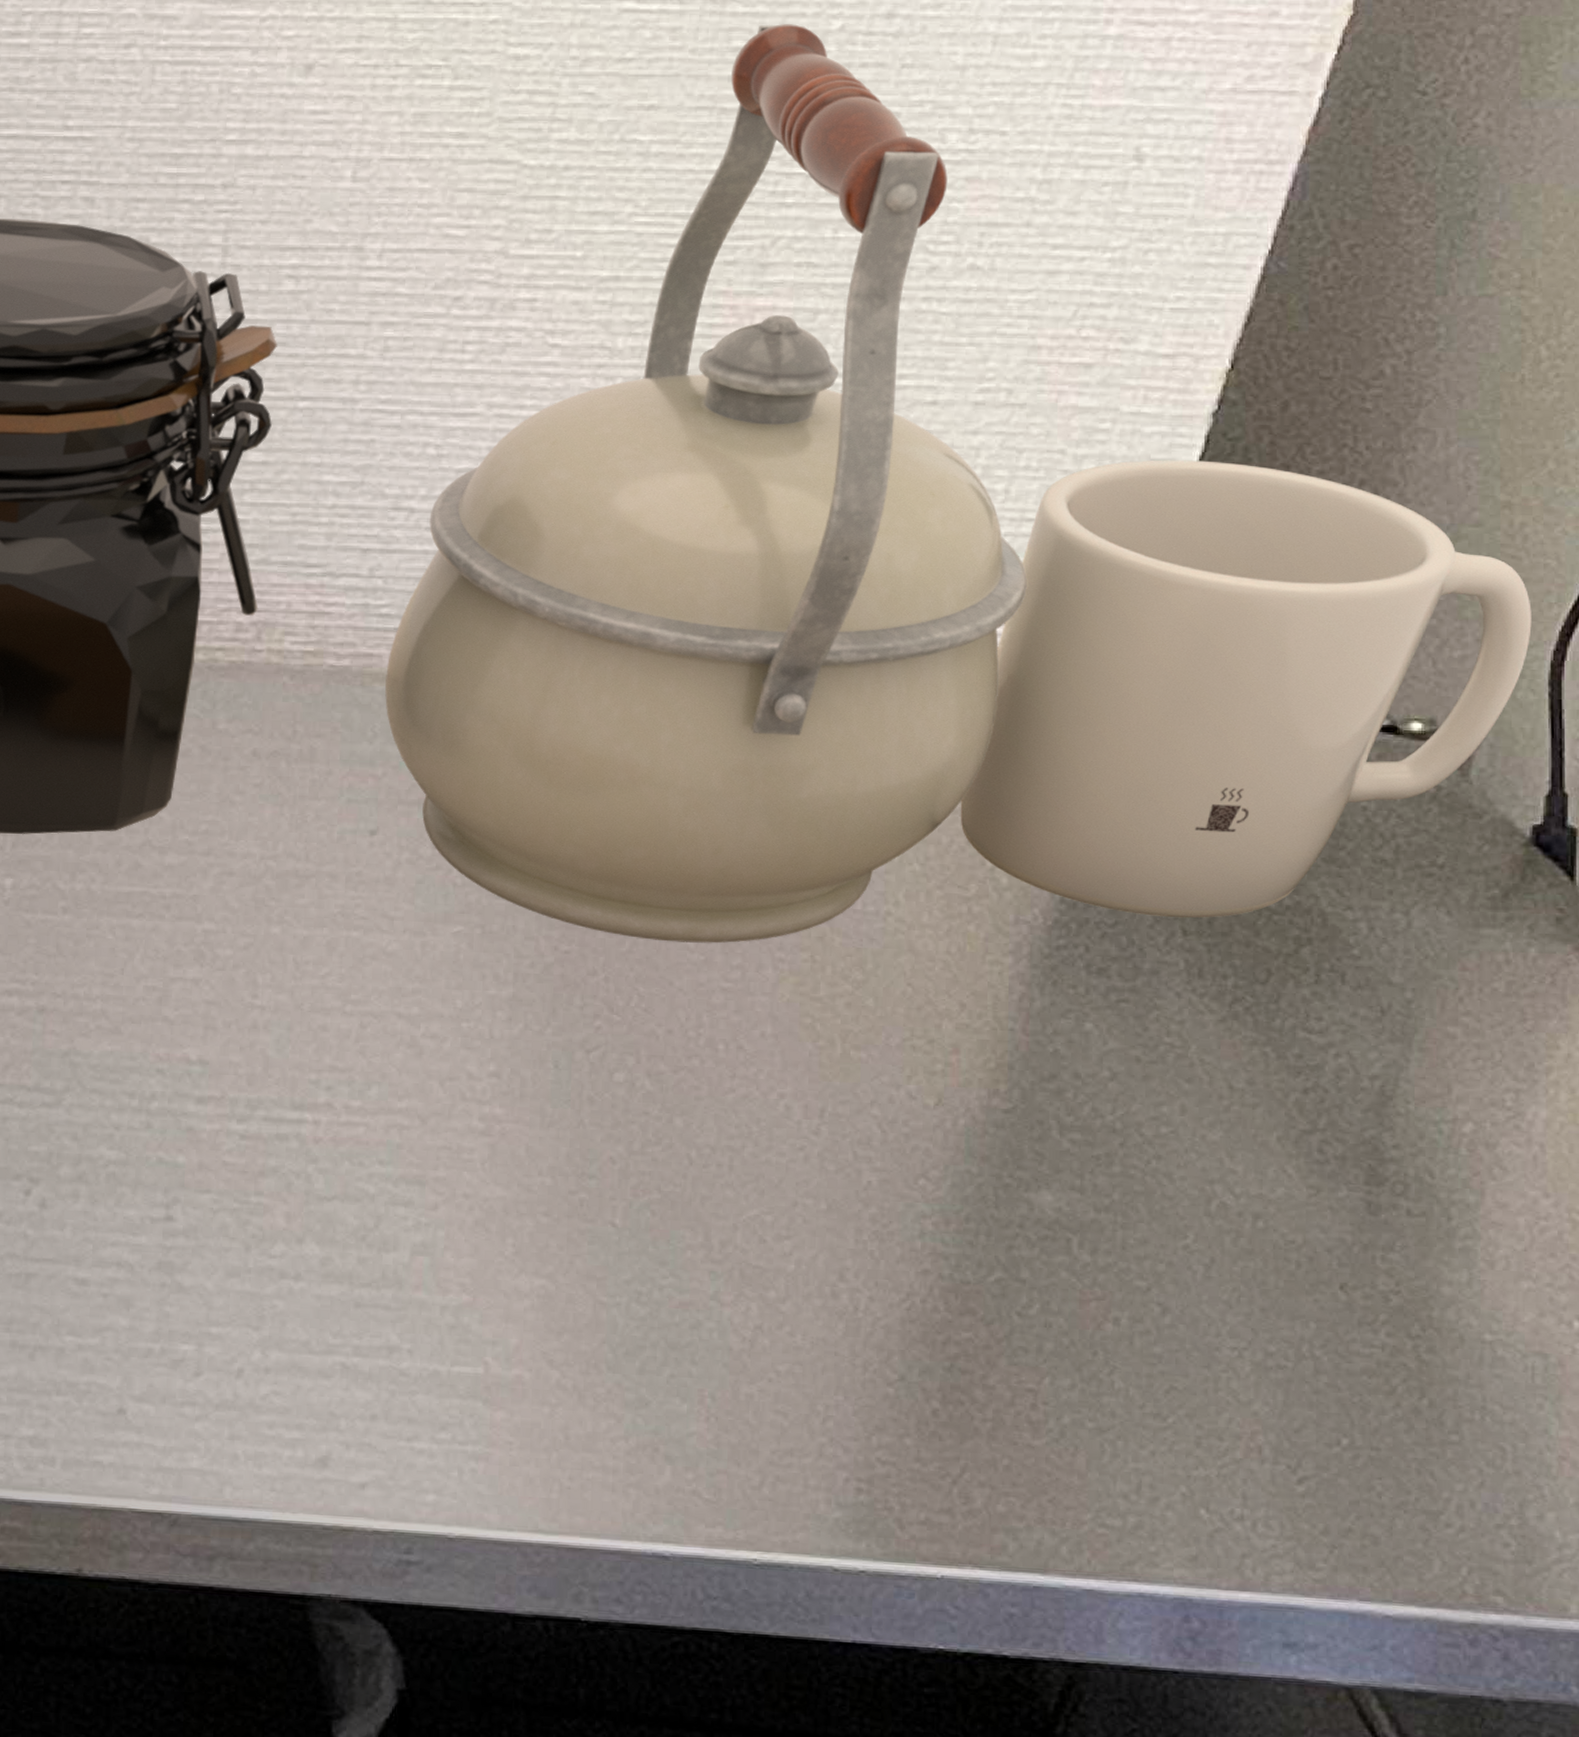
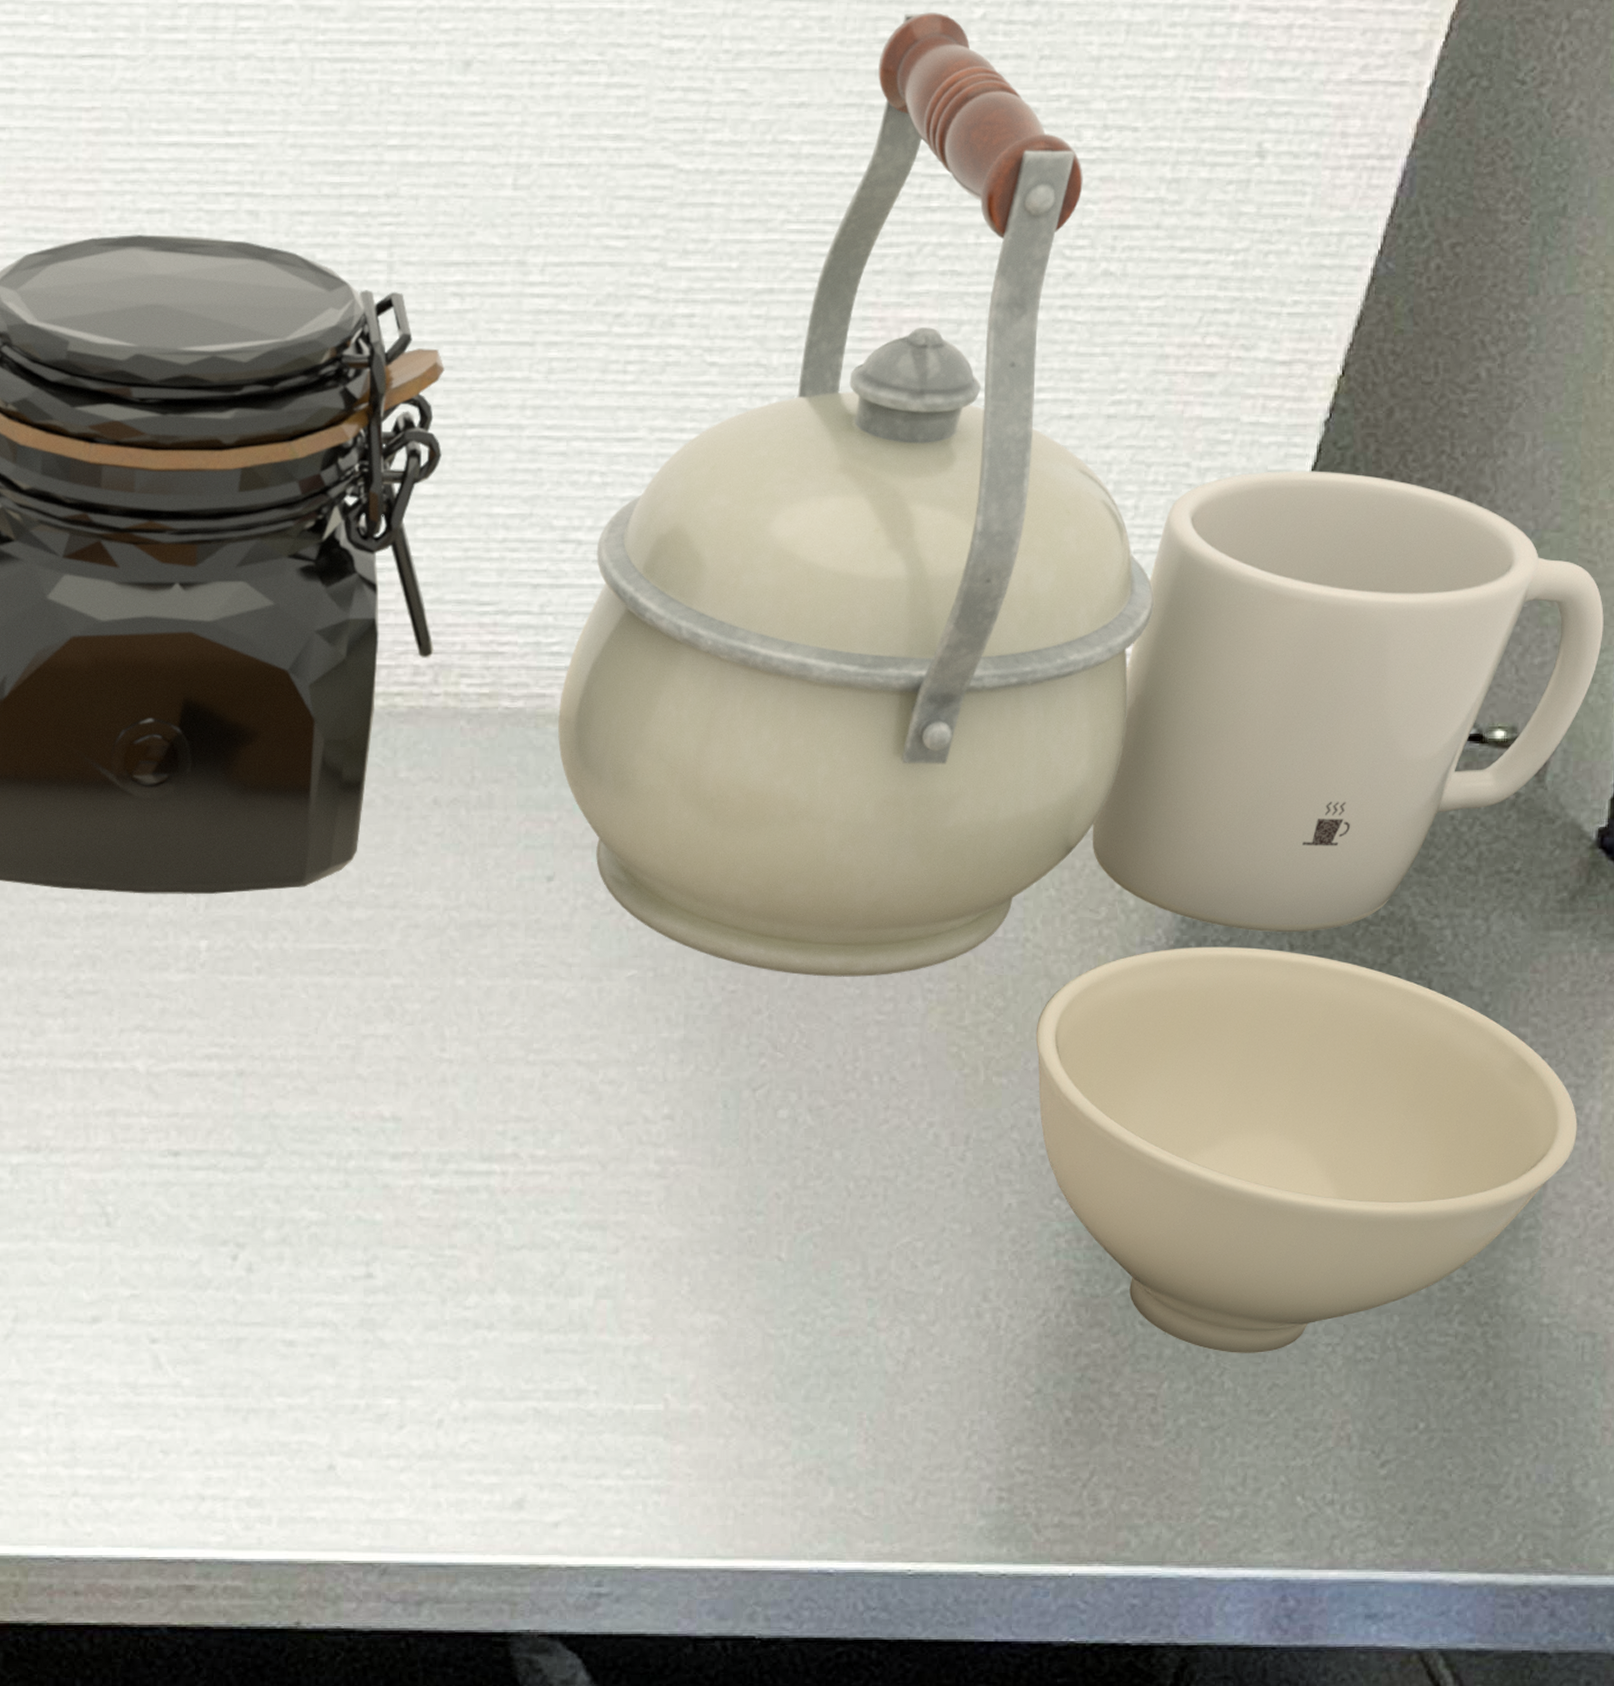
bowl: none [898,928,1520,1353] -> present [1035,946,1578,1353]

